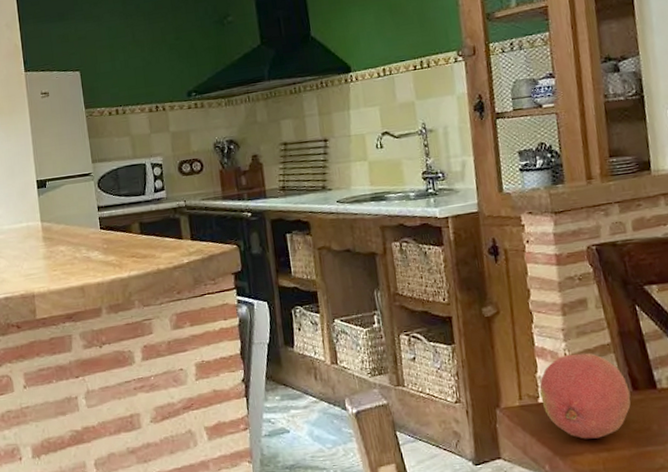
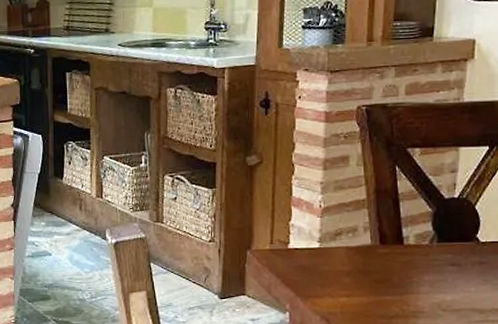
fruit: present [539,353,631,439] -> none [291,206,377,285]

